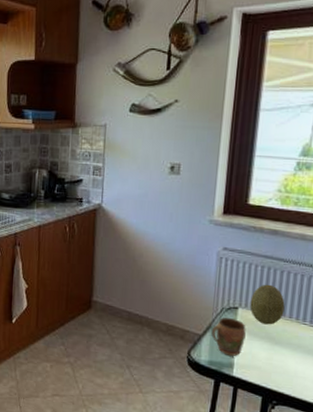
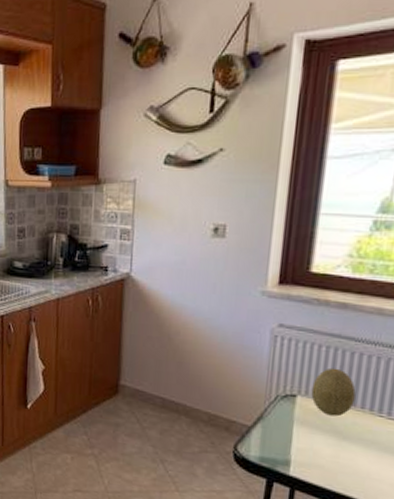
mug: present [210,317,246,356] -> none [262,406,306,452]

